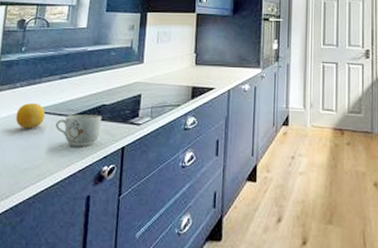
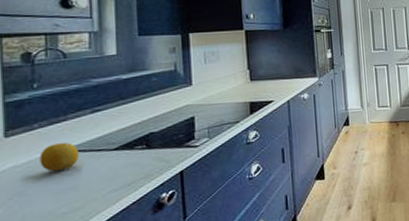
mug: present [56,114,102,146] -> none [95,144,153,180]

